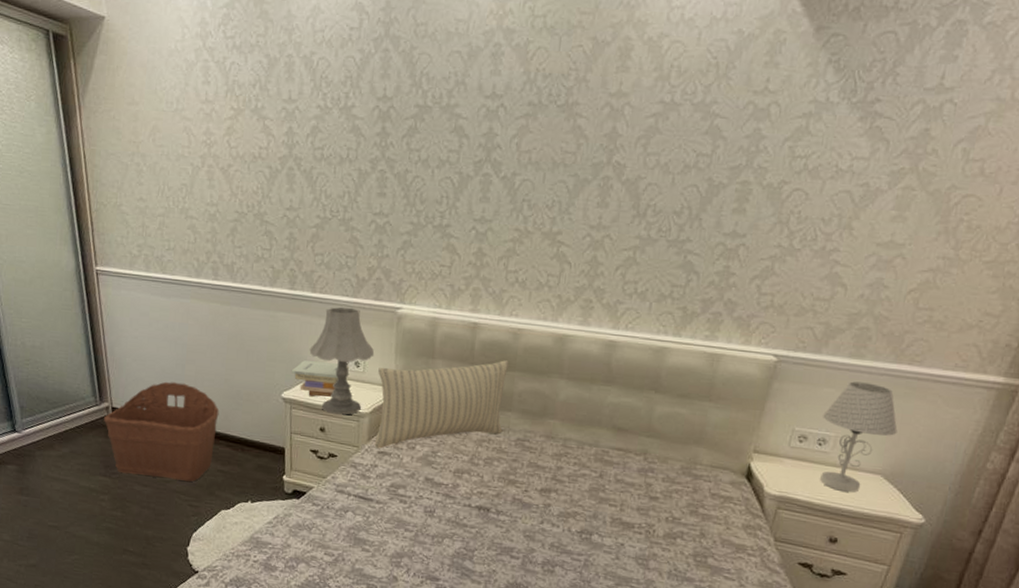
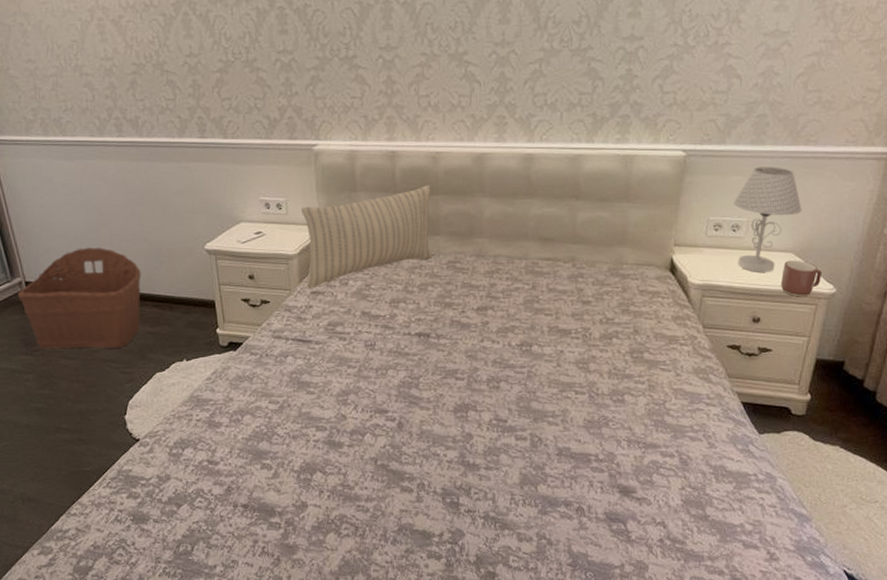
books: present [291,360,350,398] -> none [211,208,272,244]
table lamp: present [309,306,375,415] -> none [228,149,296,260]
mug: none [864,483,912,524] -> present [780,260,822,297]

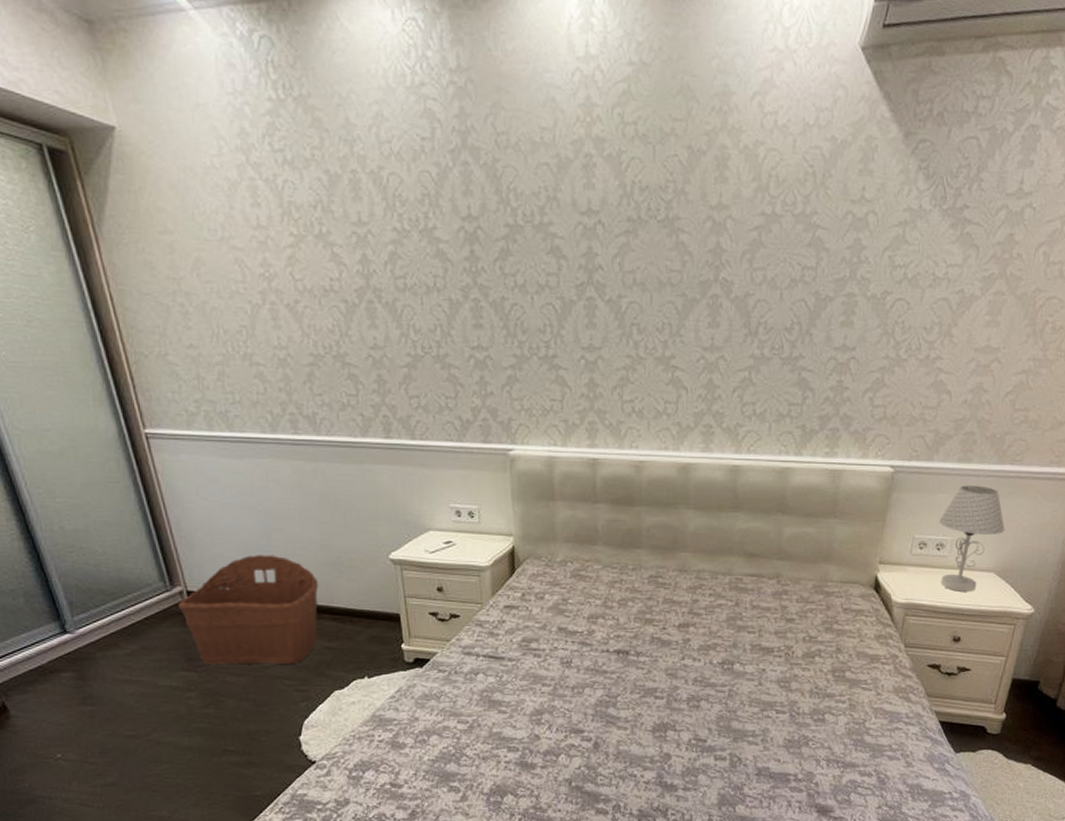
pillow: present [301,185,433,289] -> none [495,495,634,603]
mug: present [780,260,822,297] -> none [981,580,1022,617]

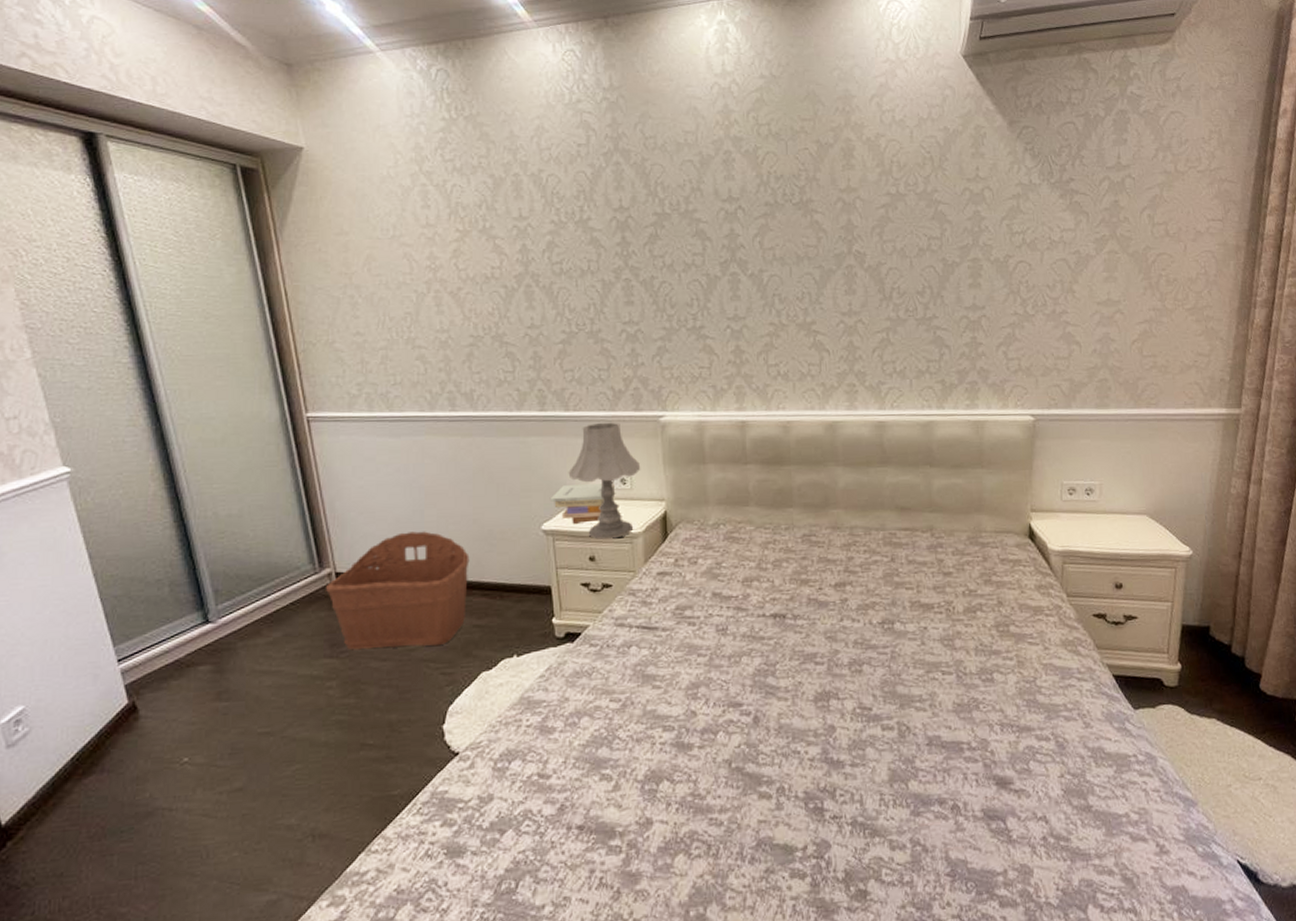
books: none [397,516,464,554] -> present [549,483,616,524]
table lamp: none [415,453,489,571] -> present [568,422,641,540]
table lamp: present [939,485,1005,593] -> none [1085,429,1151,537]

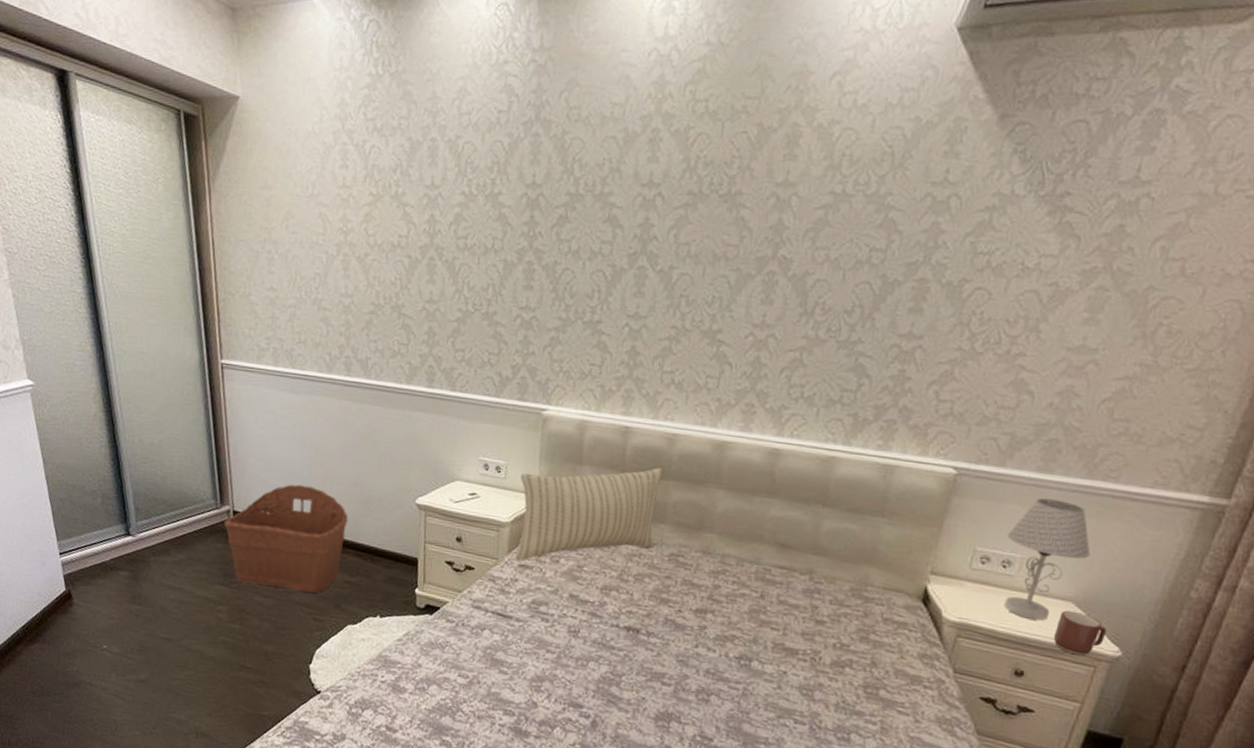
books: present [549,483,616,524] -> none [426,464,491,505]
table lamp: present [568,422,641,540] -> none [447,407,517,524]
pillow: none [647,455,787,570] -> present [514,467,664,562]
table lamp: none [1085,429,1151,537] -> present [1003,498,1091,621]
mug: none [1138,522,1178,561] -> present [1053,610,1107,656]

